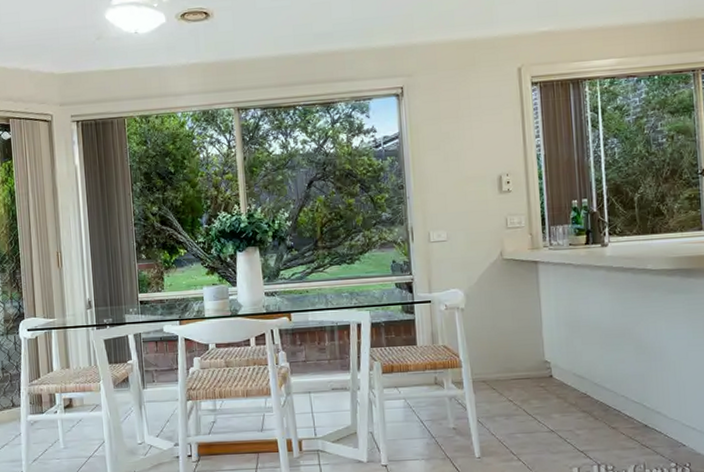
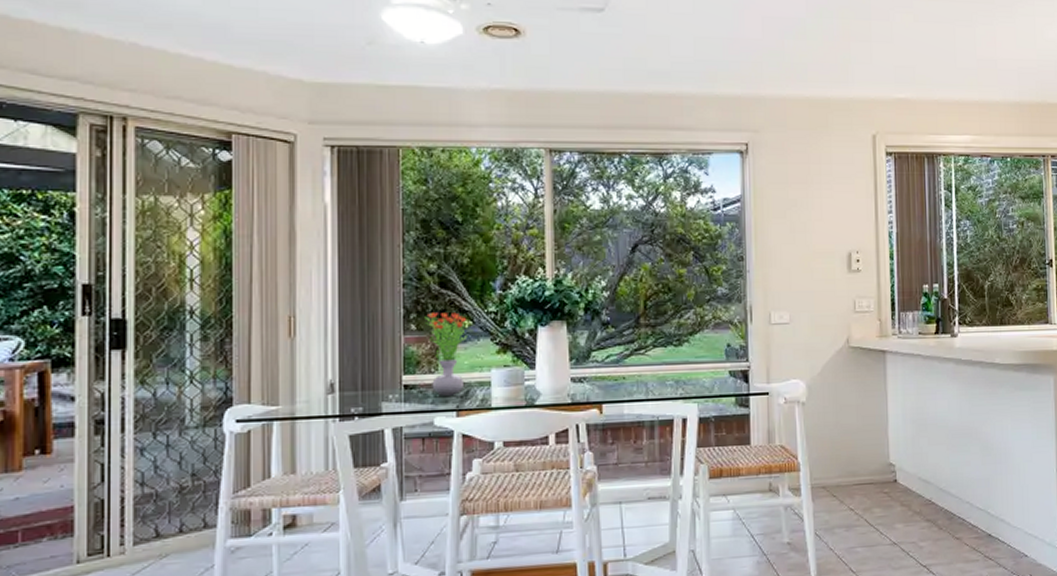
flower arrangement: none [151,244,184,309] -> present [425,311,468,396]

